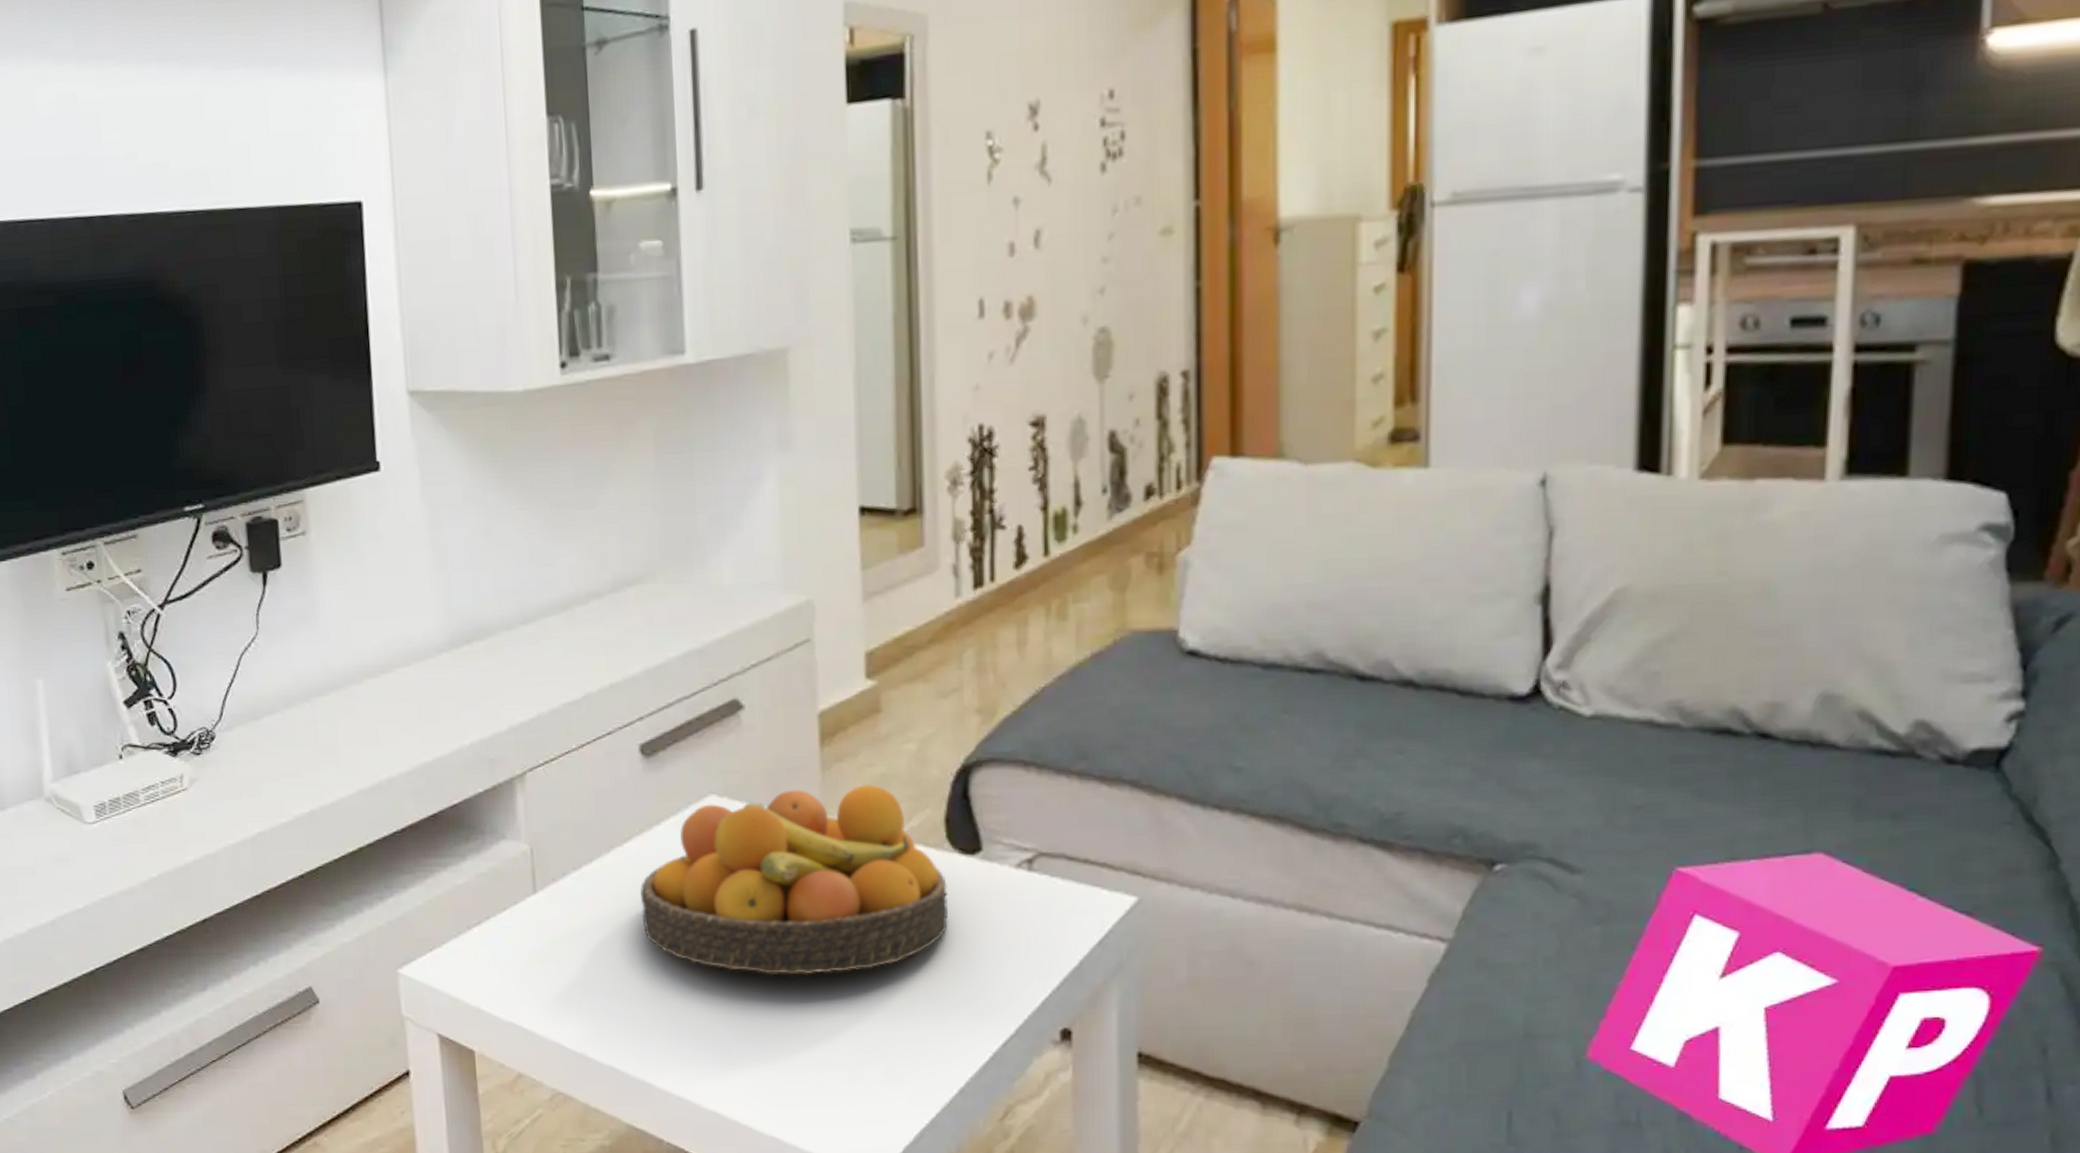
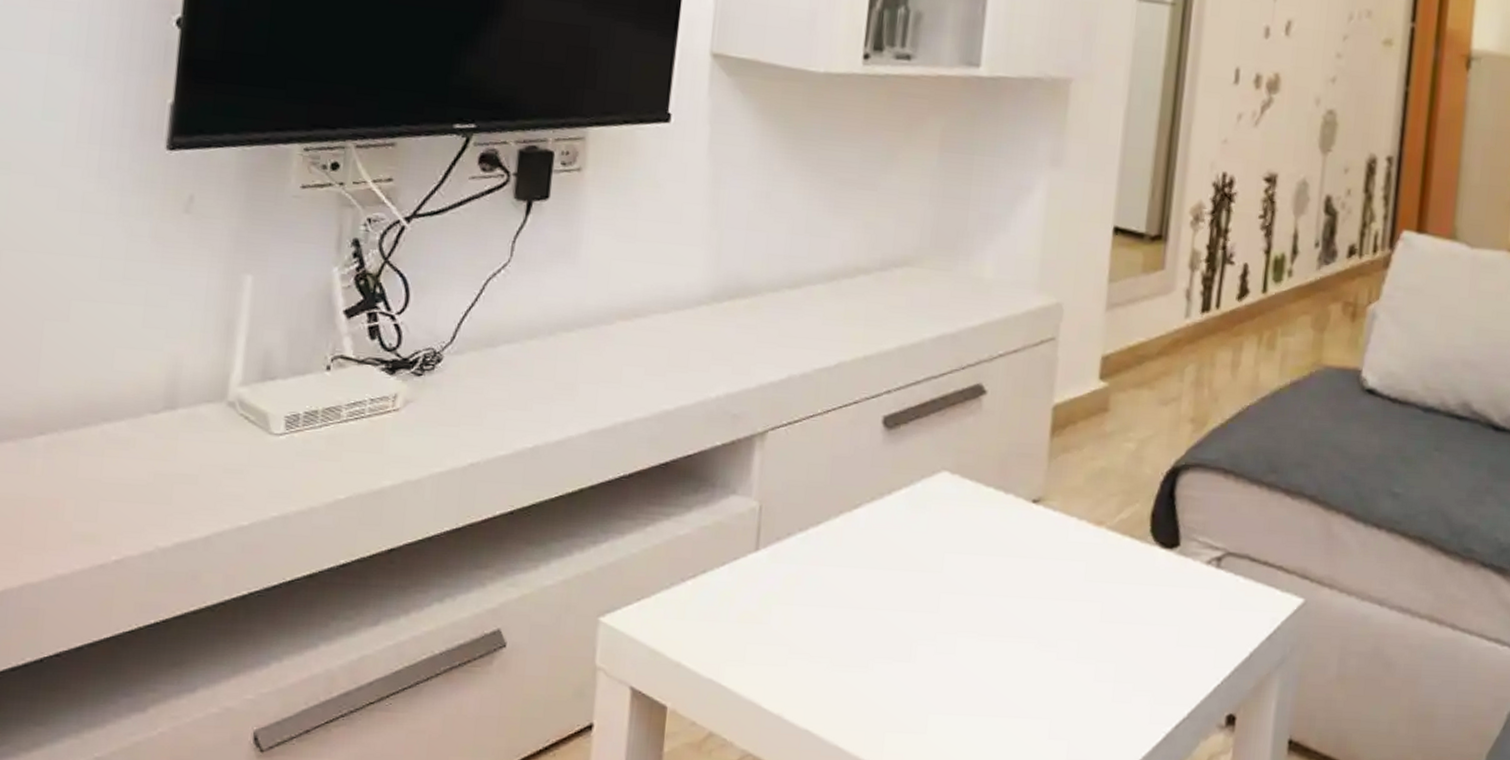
fruit bowl: present [640,783,949,975] -> none [860,474,1146,650]

